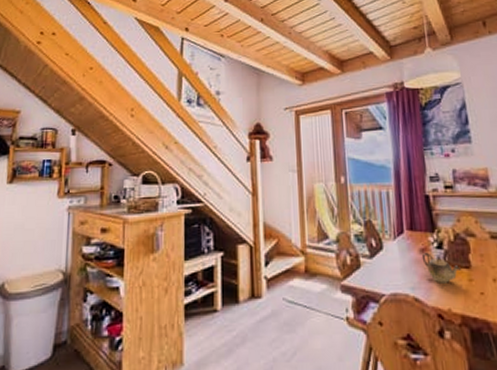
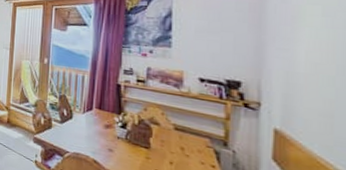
teapot: present [421,252,461,283] -> none [105,128,140,156]

